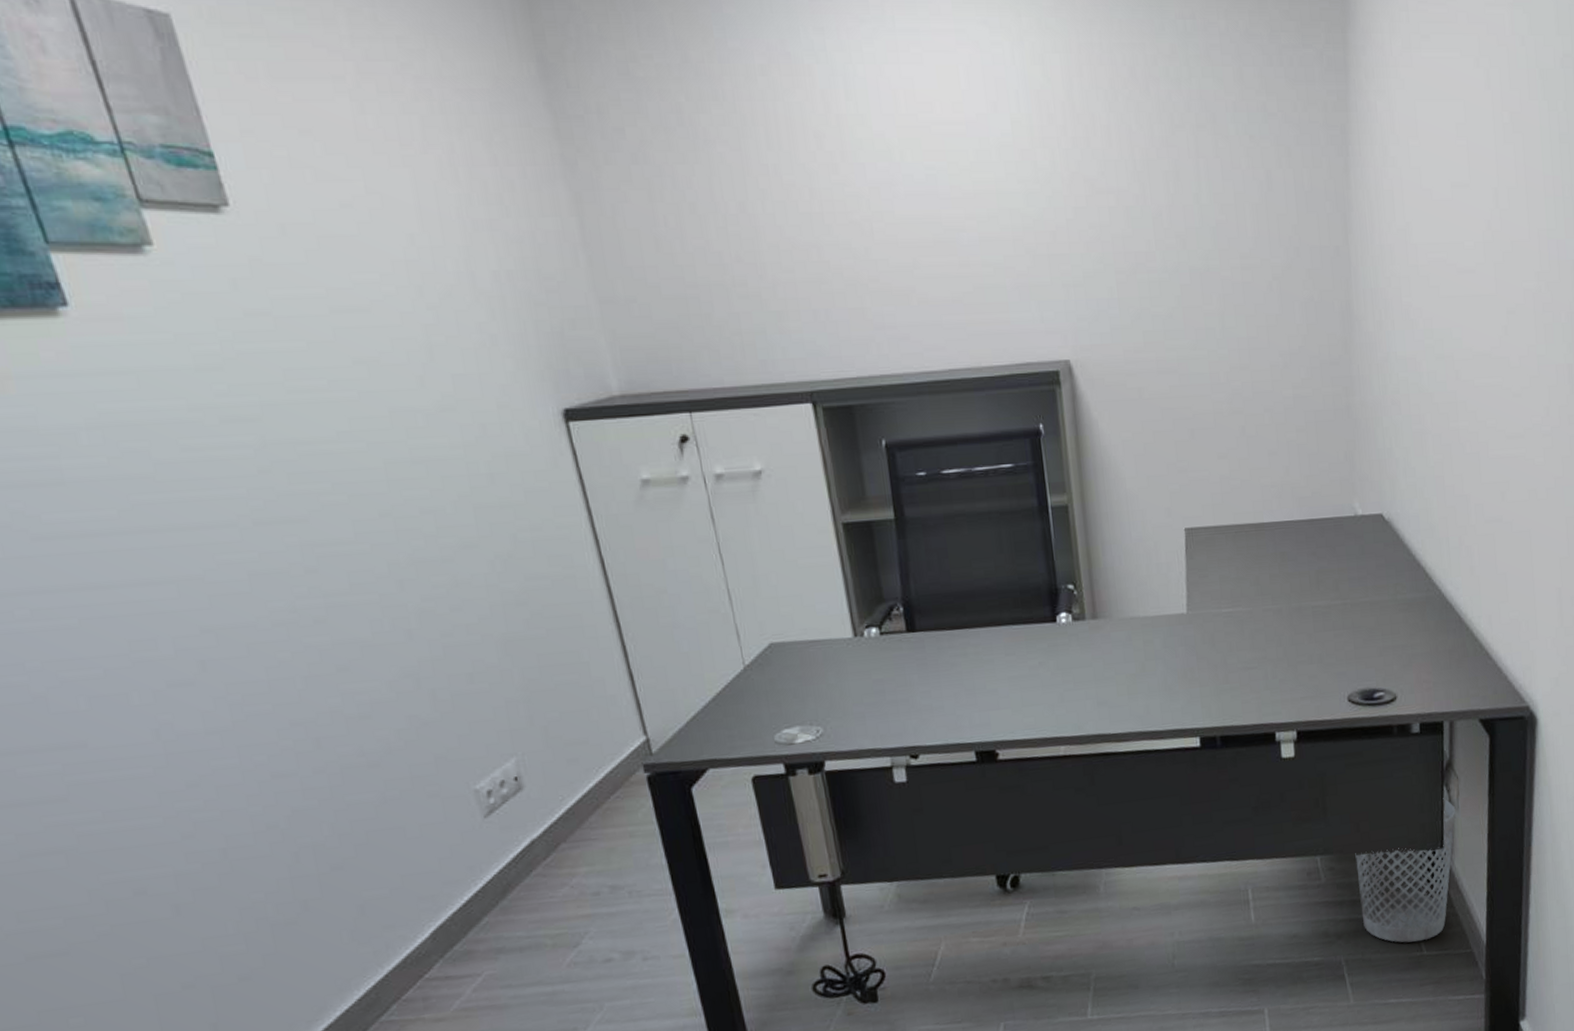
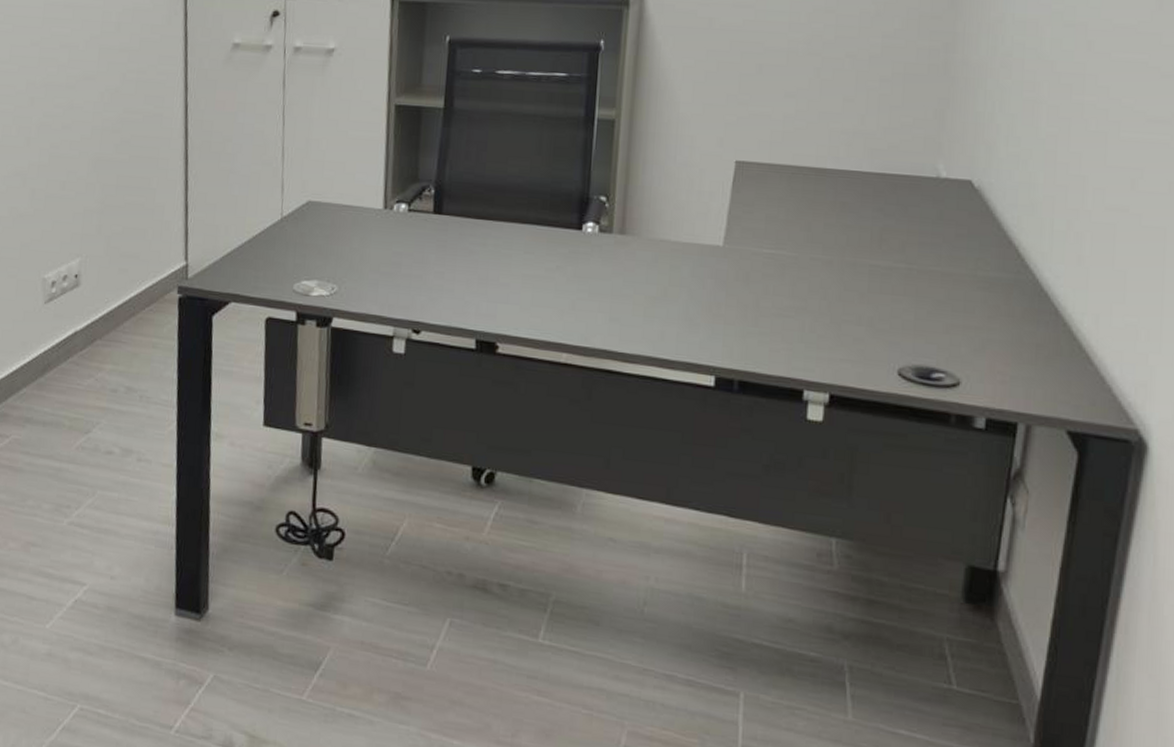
wastebasket: present [1355,798,1456,943] -> none [878,511,1019,673]

